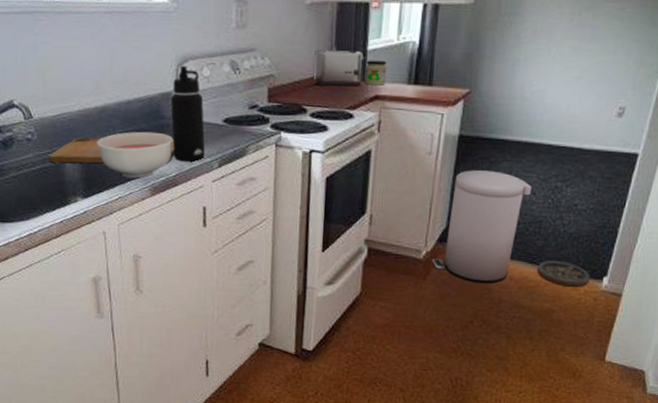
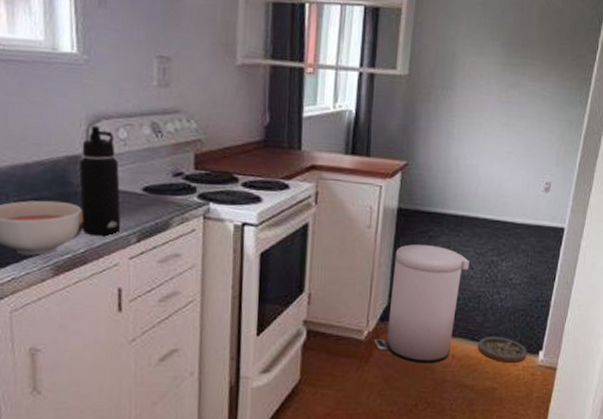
toaster: present [314,49,366,87] -> none [246,114,301,155]
jar: present [364,60,387,86] -> none [300,127,324,156]

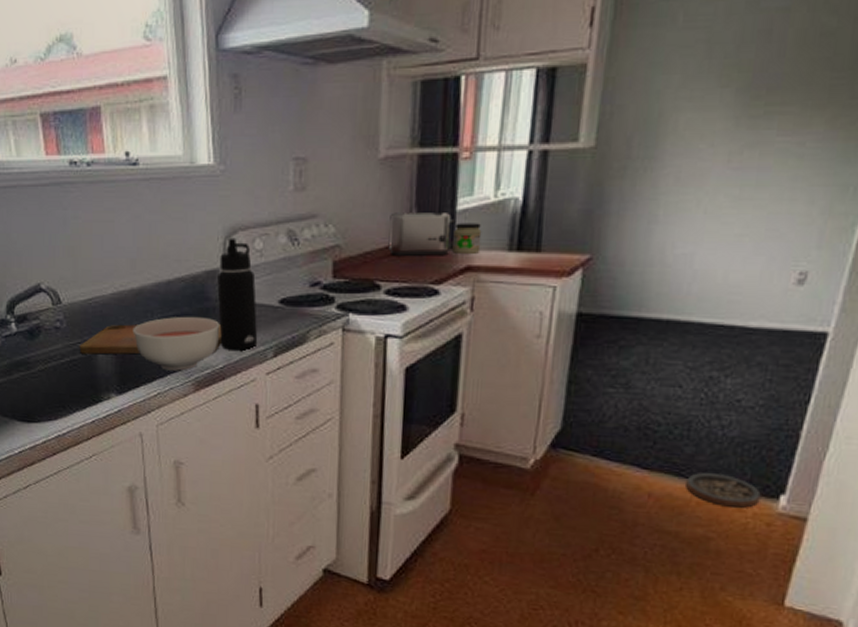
toaster: none [246,114,301,155] -> present [389,212,455,257]
jar: none [300,127,324,156] -> present [452,223,482,255]
pedal bin: present [373,244,469,364] -> none [541,357,676,502]

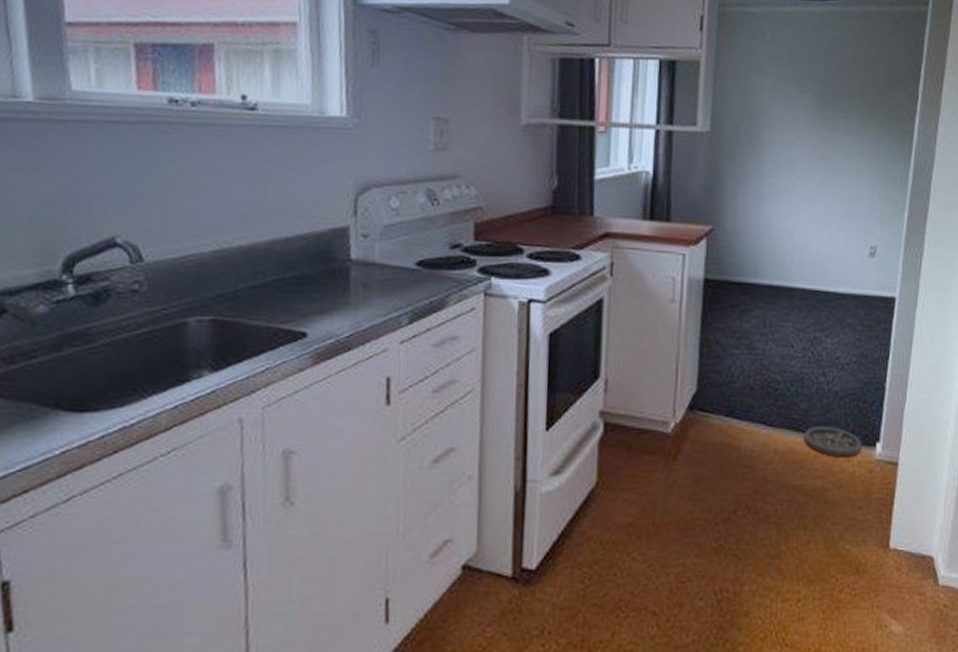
cutting board: present [79,323,222,355] -> none [163,286,349,324]
bowl: present [132,316,221,371] -> none [237,278,348,342]
water bottle: present [217,237,258,351] -> none [345,194,391,317]
toaster: present [389,212,455,257] -> none [532,178,593,222]
jar: present [452,223,482,255] -> none [592,191,618,222]

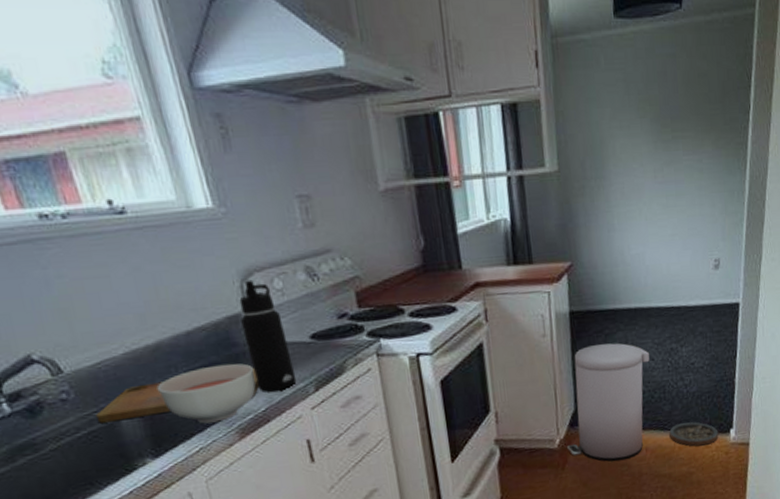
cutting board: none [163,286,349,324] -> present [96,367,259,423]
bowl: none [237,278,348,342] -> present [157,363,256,424]
water bottle: none [345,194,391,317] -> present [239,280,297,392]
pedal bin: none [681,320,788,461] -> present [566,343,649,462]

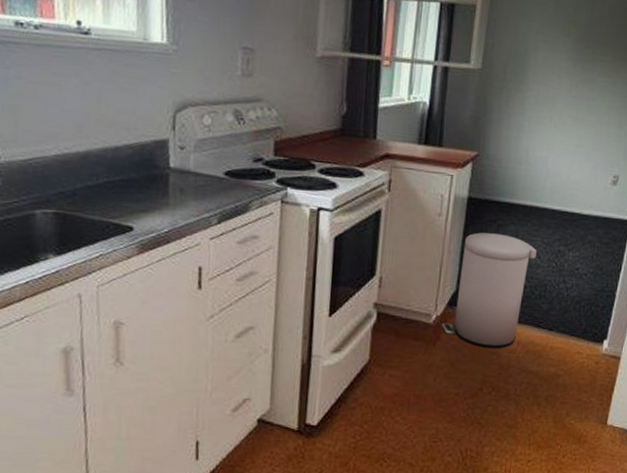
cutting board: present [96,367,259,423] -> none [15,186,169,217]
bowl: present [157,363,256,424] -> none [76,181,167,234]
water bottle: present [239,280,297,392] -> none [165,112,203,217]
pet bowl: present [669,422,719,446] -> none [543,324,592,351]

